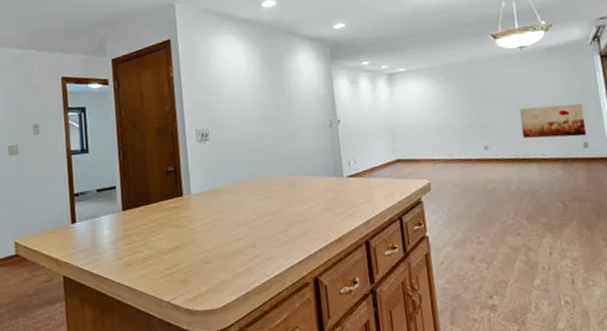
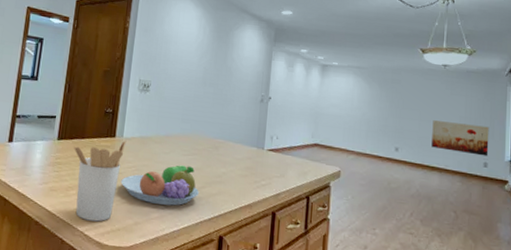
utensil holder: none [141,196,196,289] -> present [73,140,127,222]
fruit bowl: none [198,210,284,258] -> present [121,165,200,206]

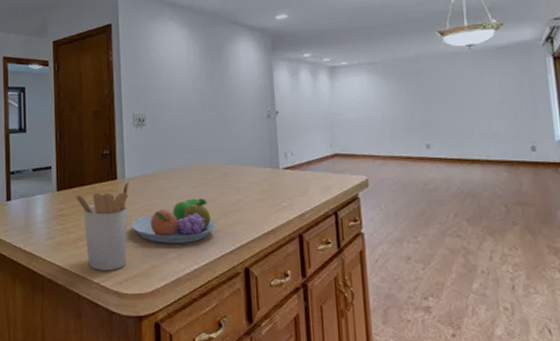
wall art: present [431,120,489,156] -> none [464,105,535,140]

